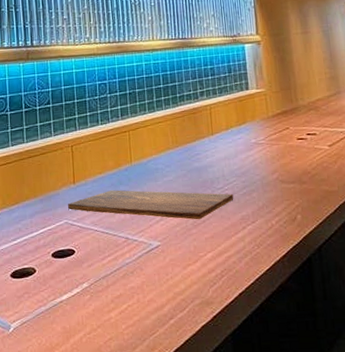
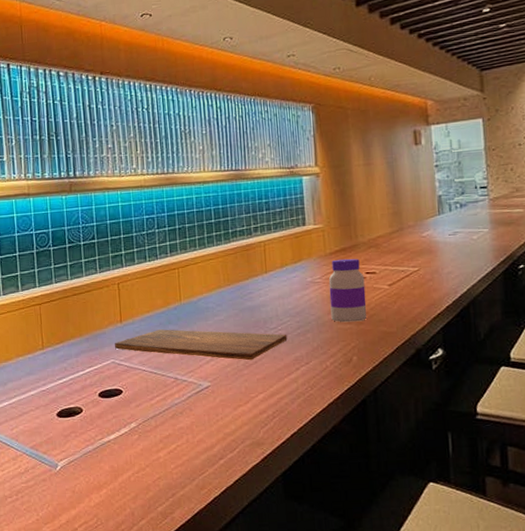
jar: none [271,120,309,182] -> present [328,258,367,323]

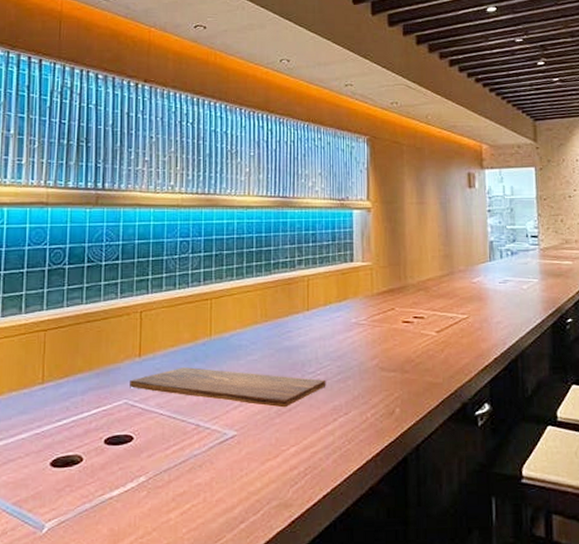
jar: present [328,258,367,323] -> none [374,300,413,370]

